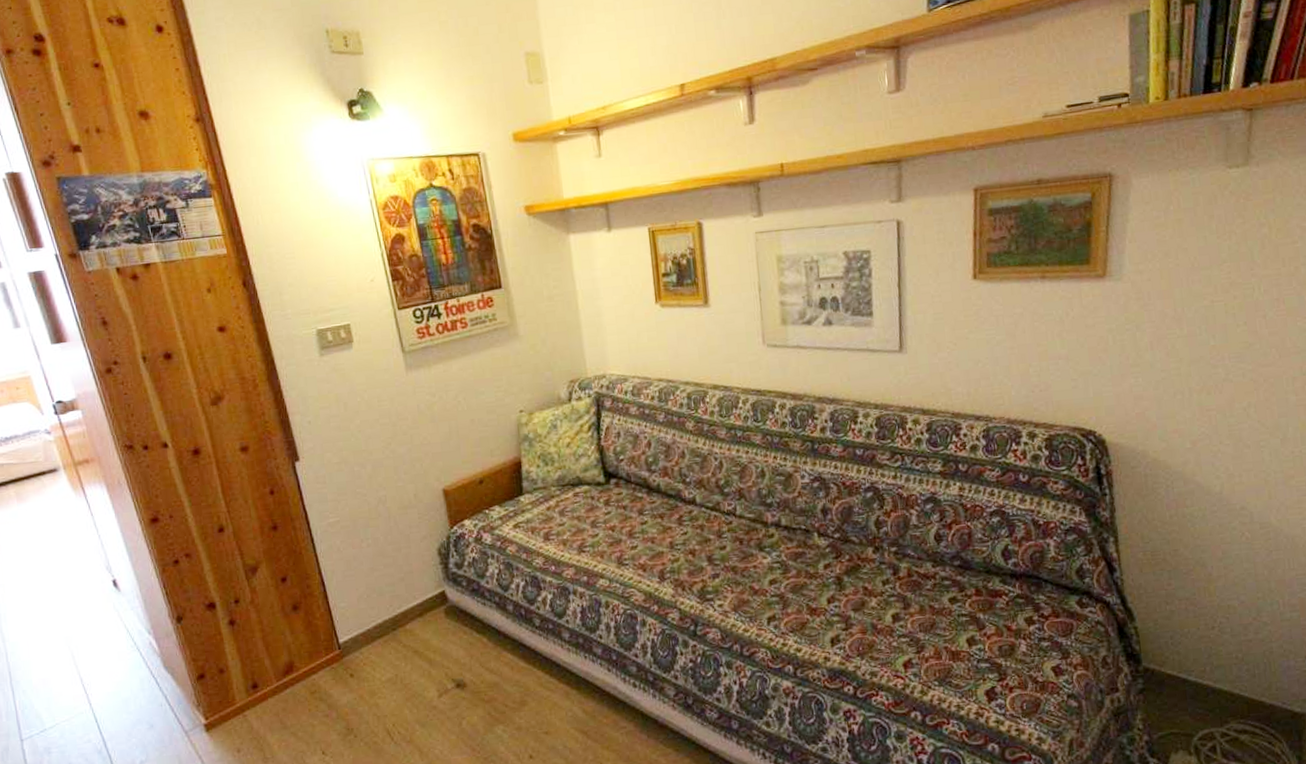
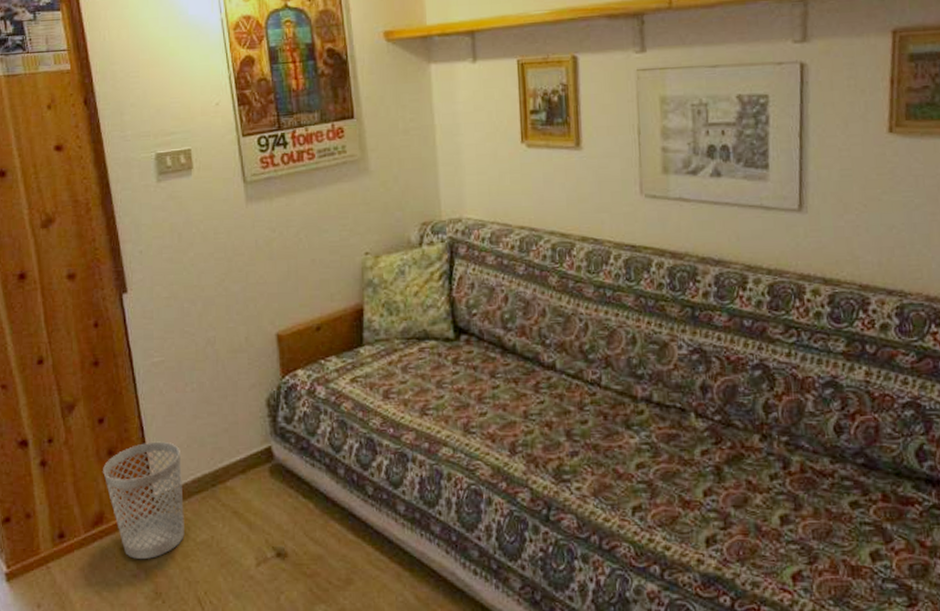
wastebasket: none [289,594,371,701] -> present [103,441,184,559]

